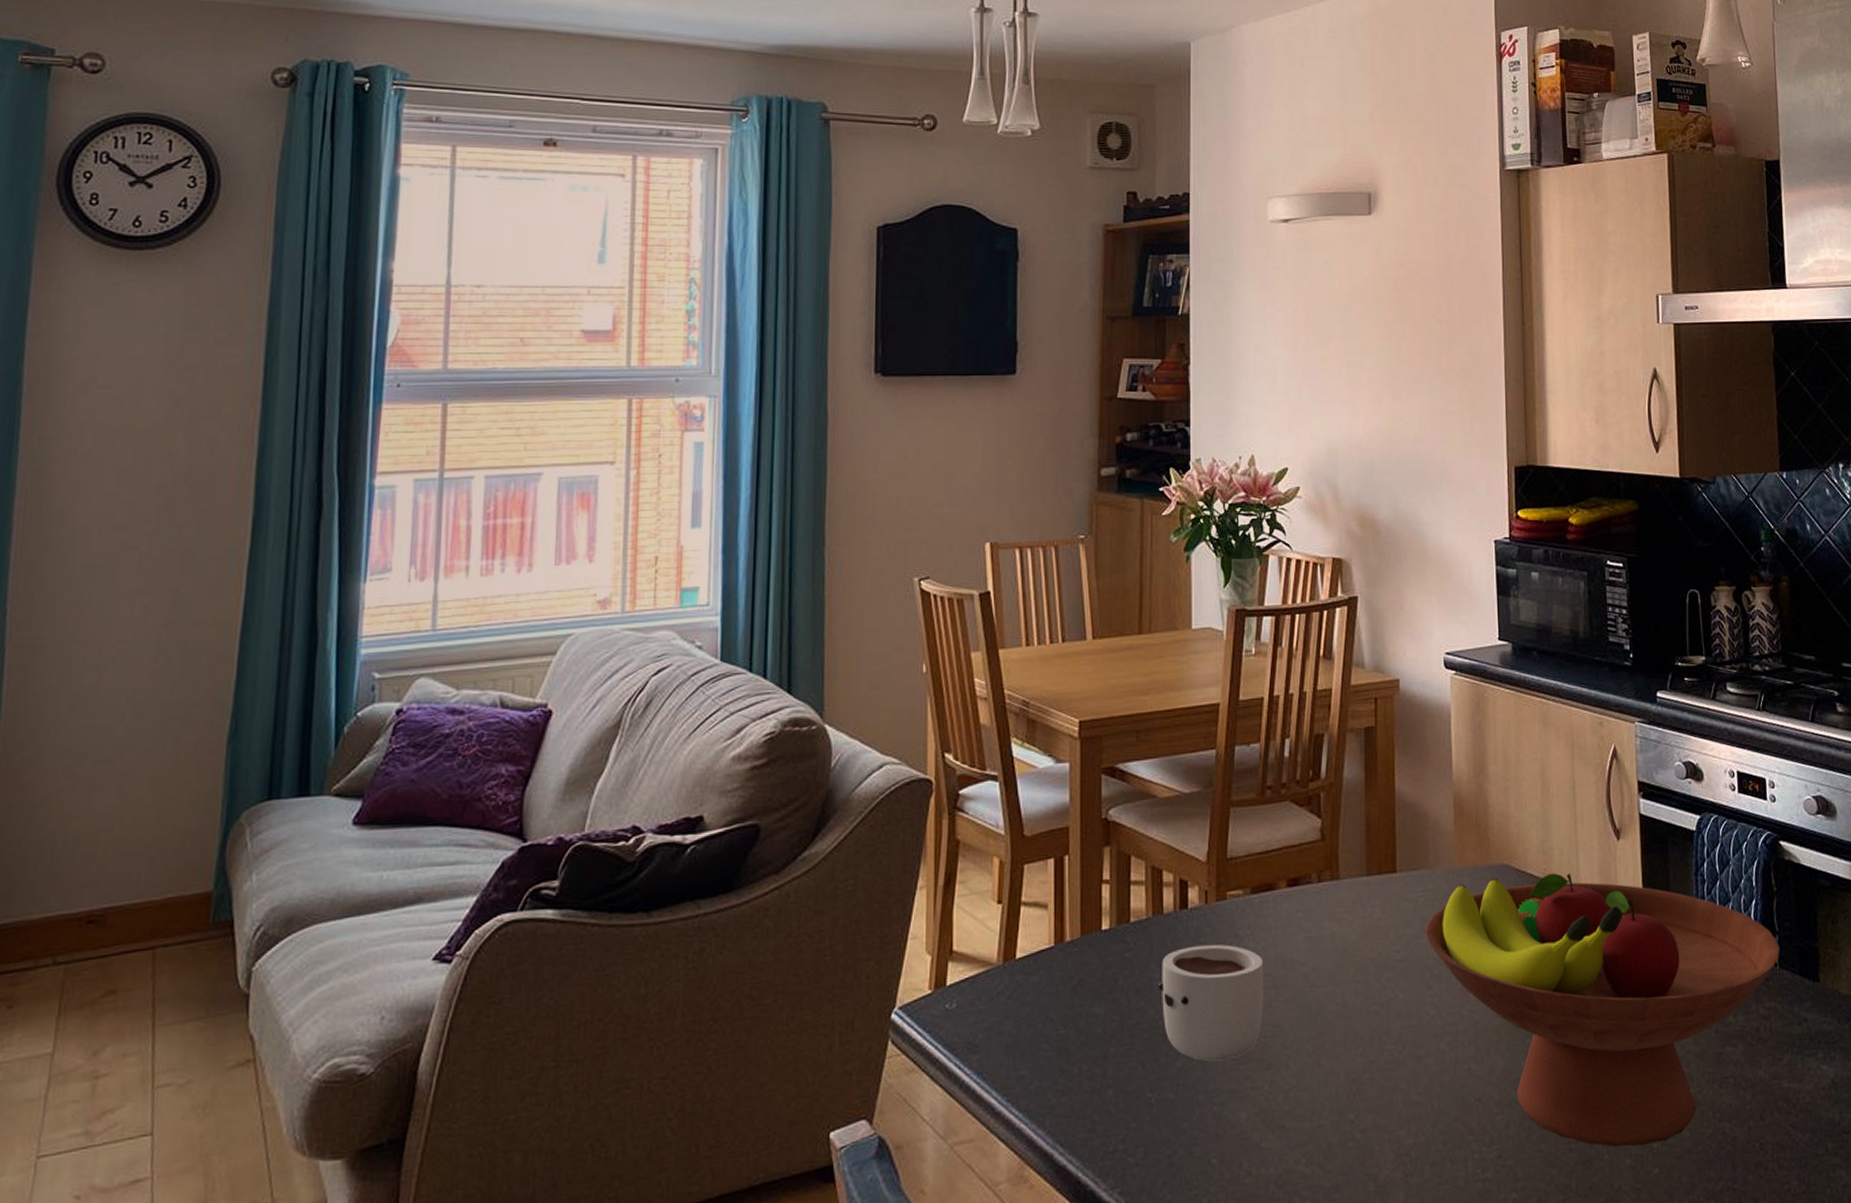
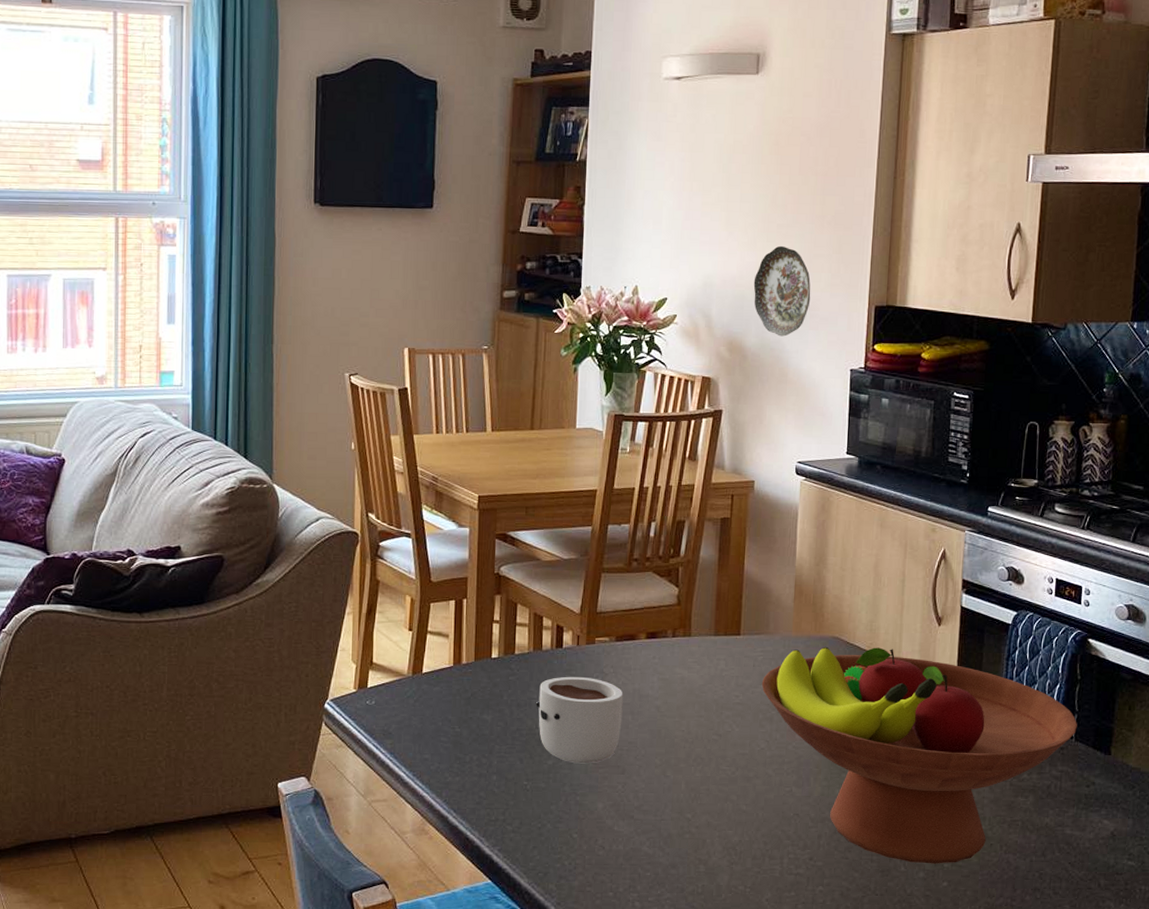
decorative plate: none [1382,402,1445,507] -> present [753,245,811,337]

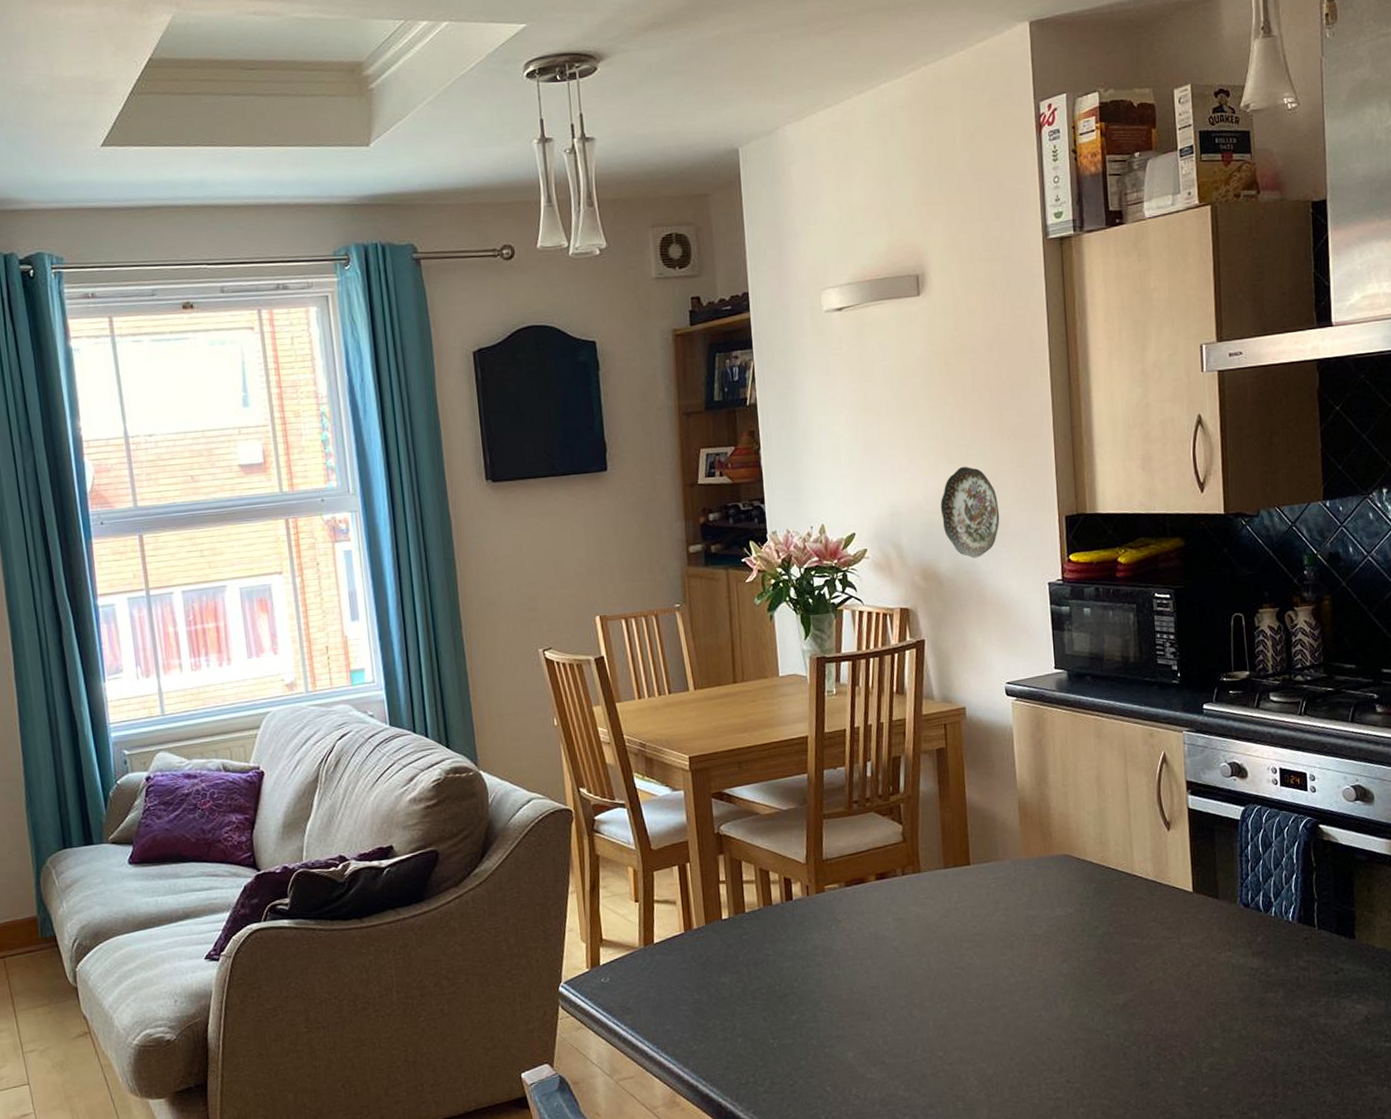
mug: present [535,676,623,764] -> none [772,926,862,1015]
fruit bowl: present [761,646,1077,864] -> none [997,859,1318,1073]

